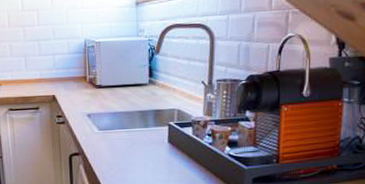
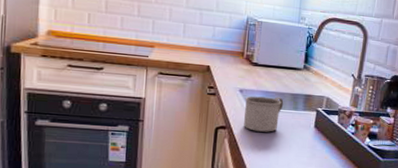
mug: none [94,116,133,154] -> present [244,96,284,132]

